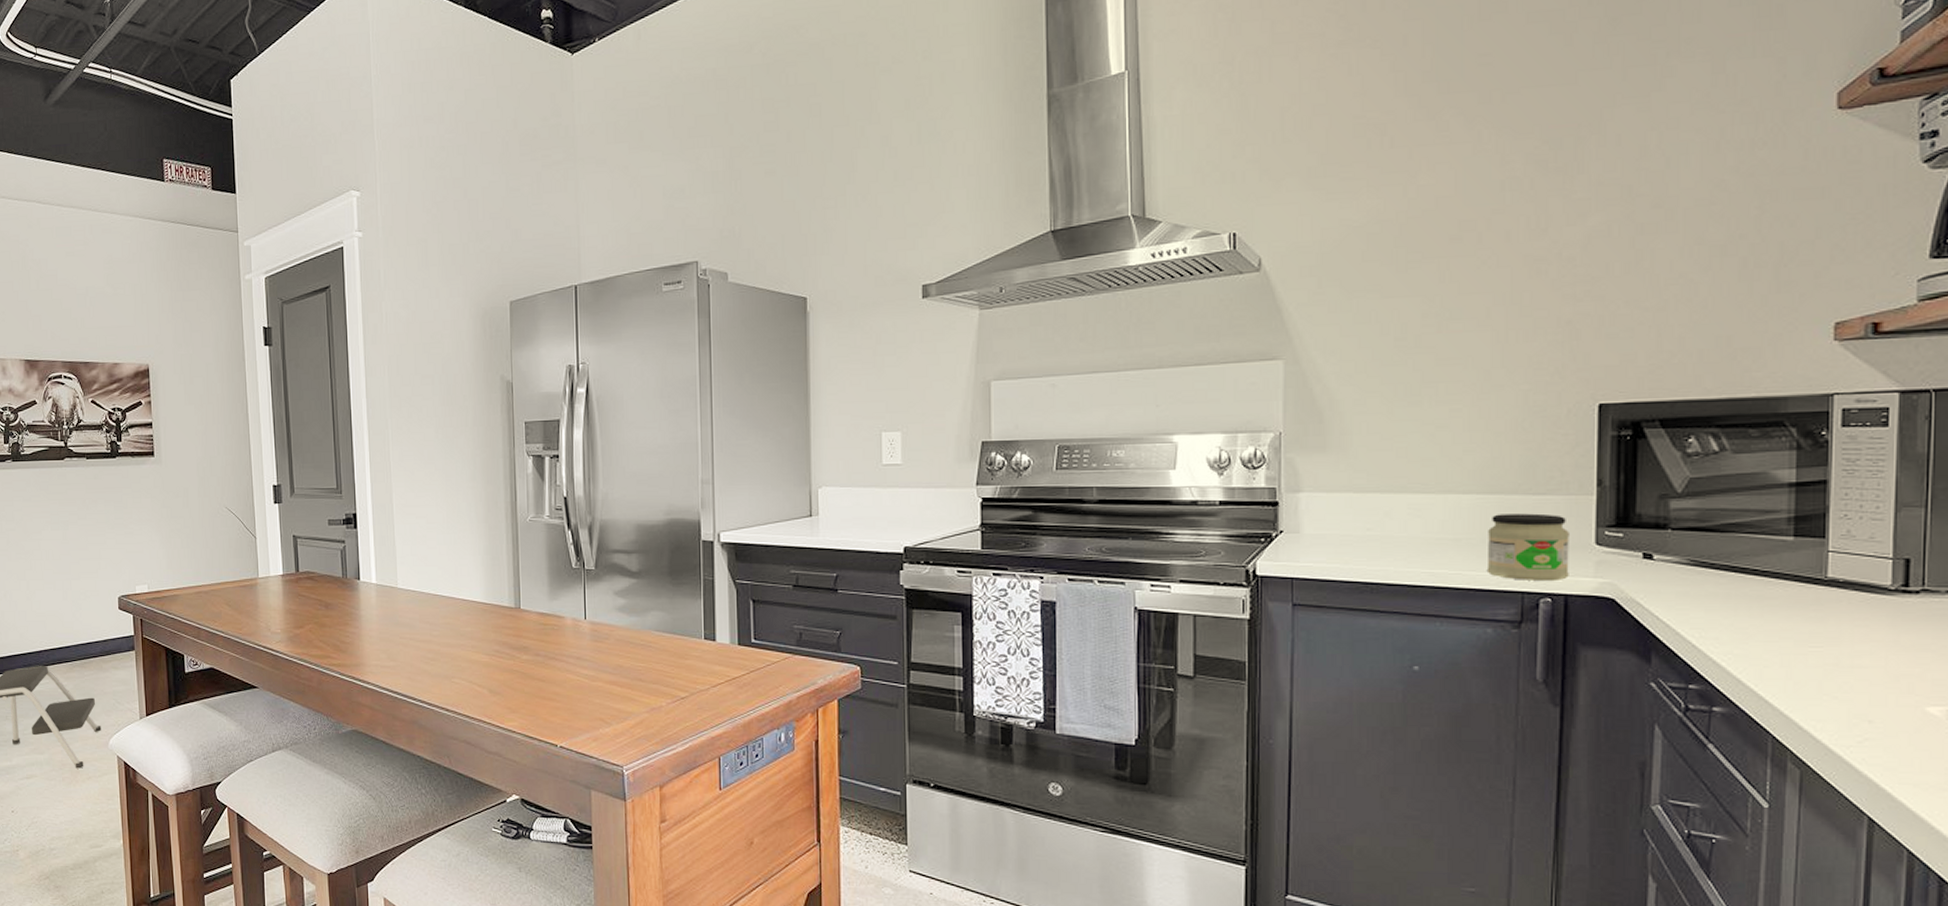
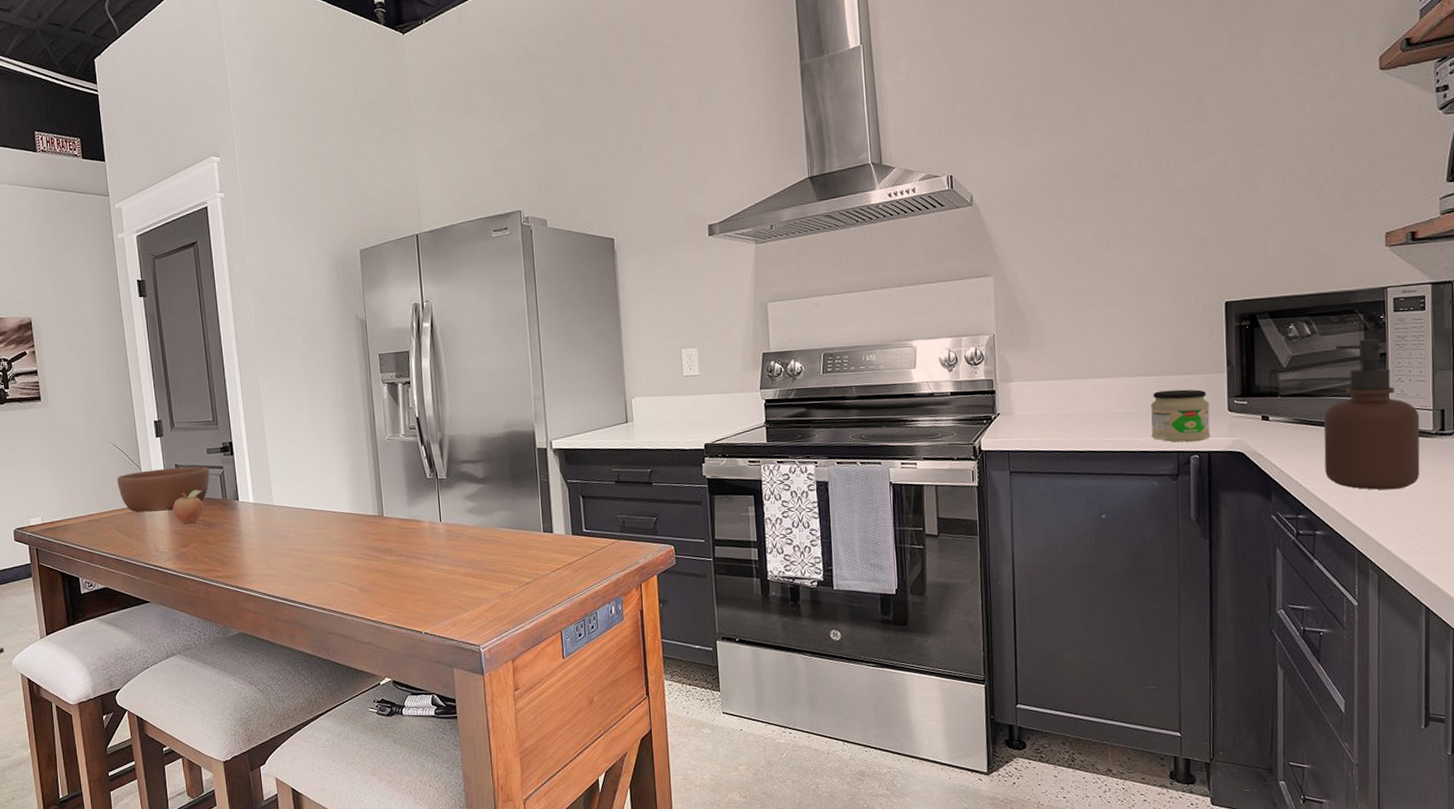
wooden bowl: none [230,538,330,586] -> present [117,466,210,512]
fruit: none [288,565,321,603] -> present [173,490,204,524]
soap dispenser: none [1730,460,1873,660] -> present [1323,338,1420,490]

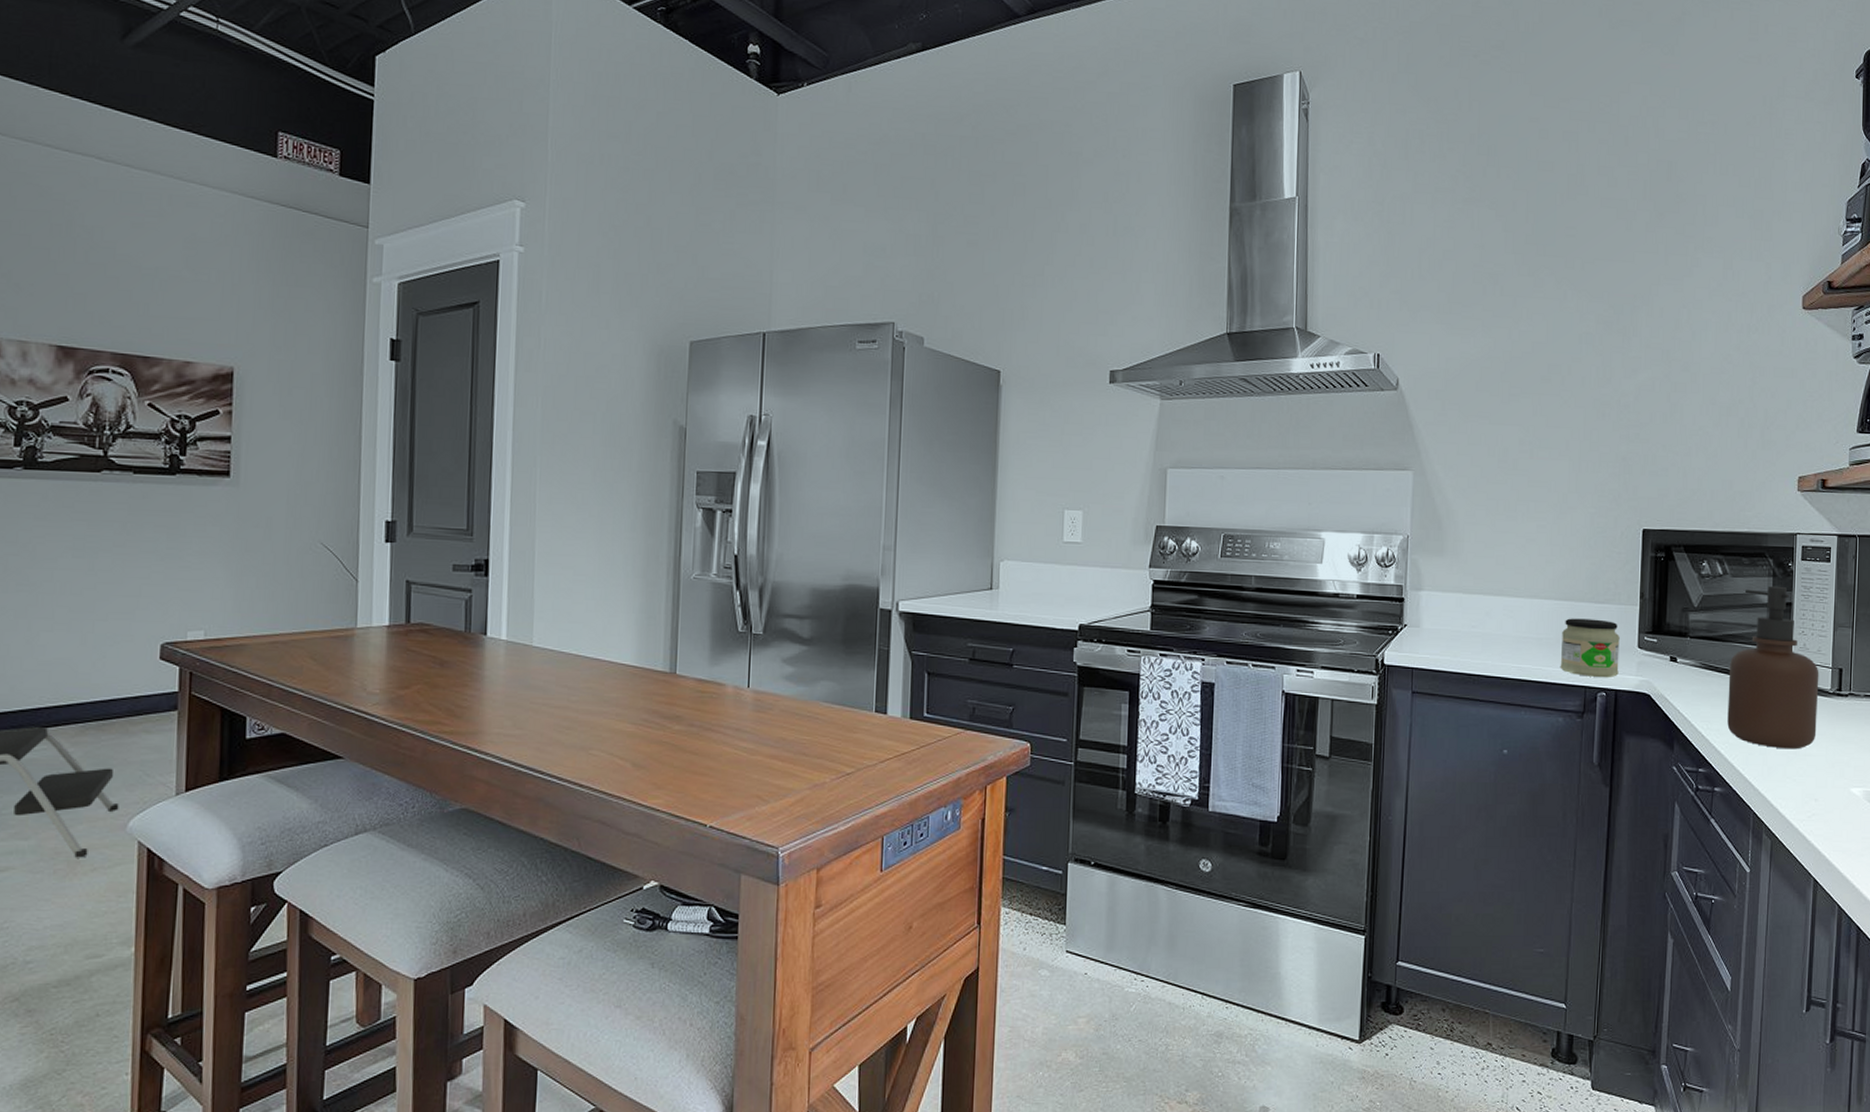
wooden bowl: present [117,466,210,512] -> none [321,584,453,639]
fruit: present [173,490,204,524] -> none [394,616,439,660]

